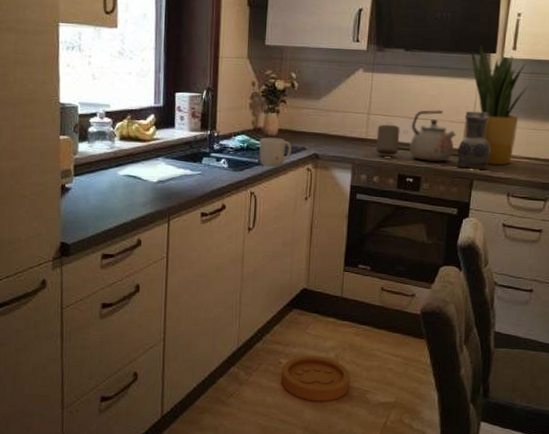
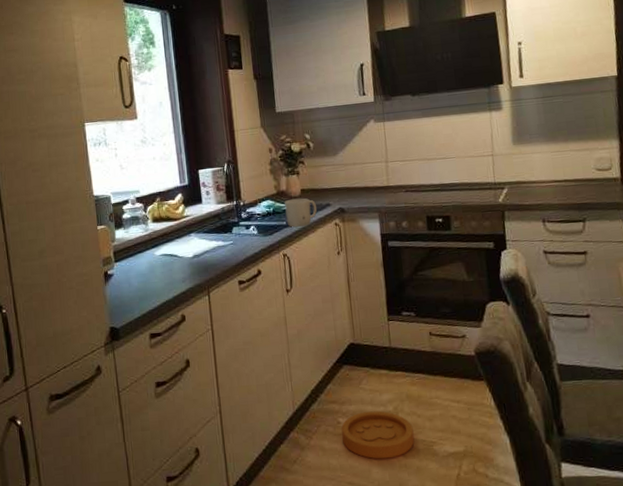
canister: present [369,122,409,157] -> none [390,166,432,201]
kettle: present [409,109,456,162] -> none [431,146,479,200]
ceramic jug: present [457,112,491,170] -> none [482,142,518,201]
planter: present [463,44,535,166] -> none [477,78,549,194]

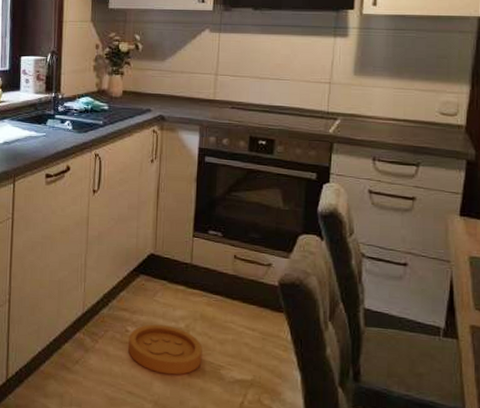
mug: present [284,198,317,227] -> none [103,99,137,129]

